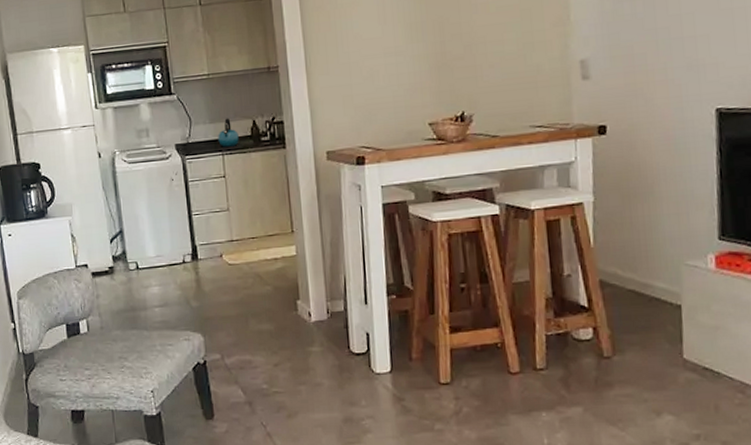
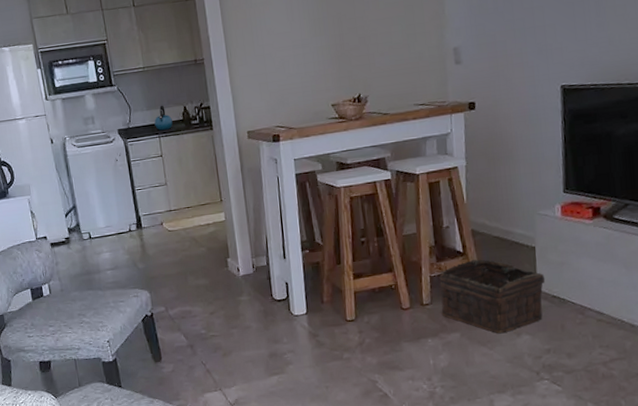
basket: none [557,317,694,412] -> present [439,259,545,334]

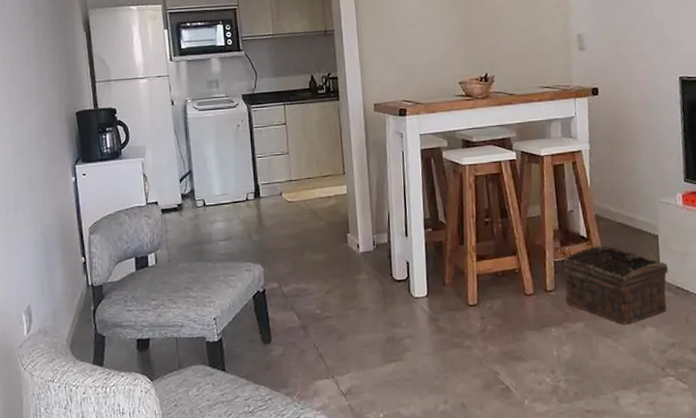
kettle: present [154,105,173,131] -> none [280,73,299,98]

